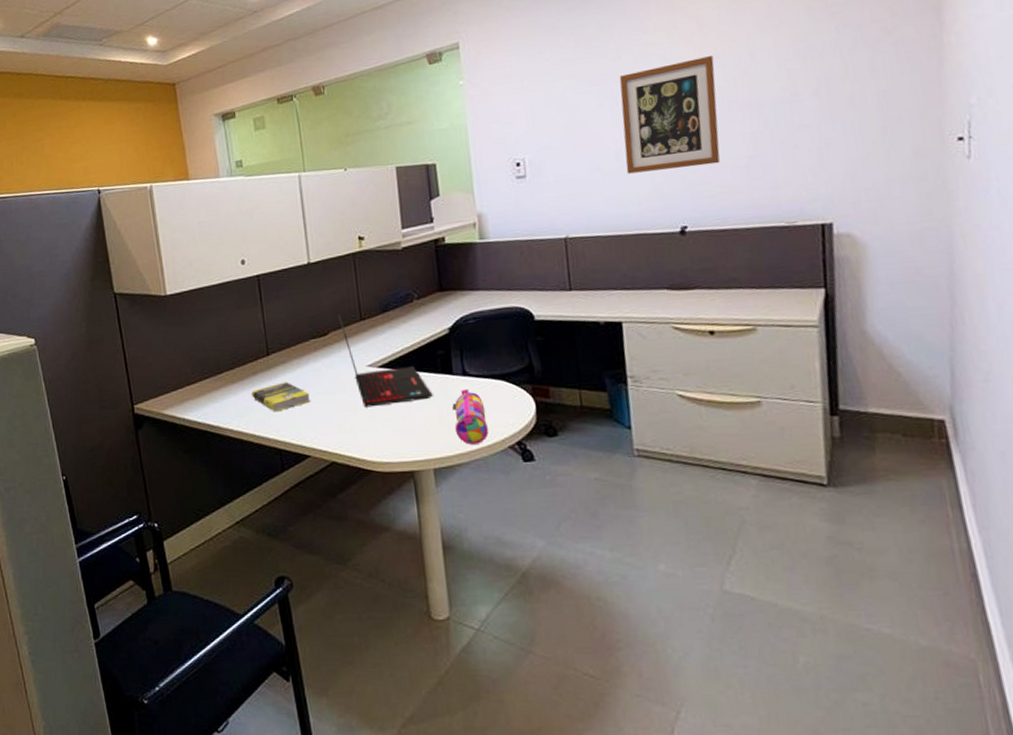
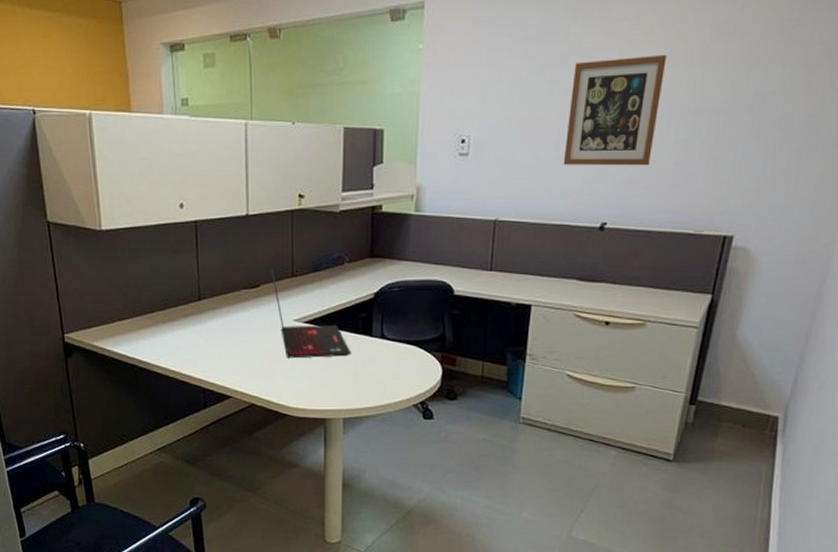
book: present [251,382,311,412] -> none [181,327,237,354]
pencil case: present [452,388,488,445] -> none [367,350,397,400]

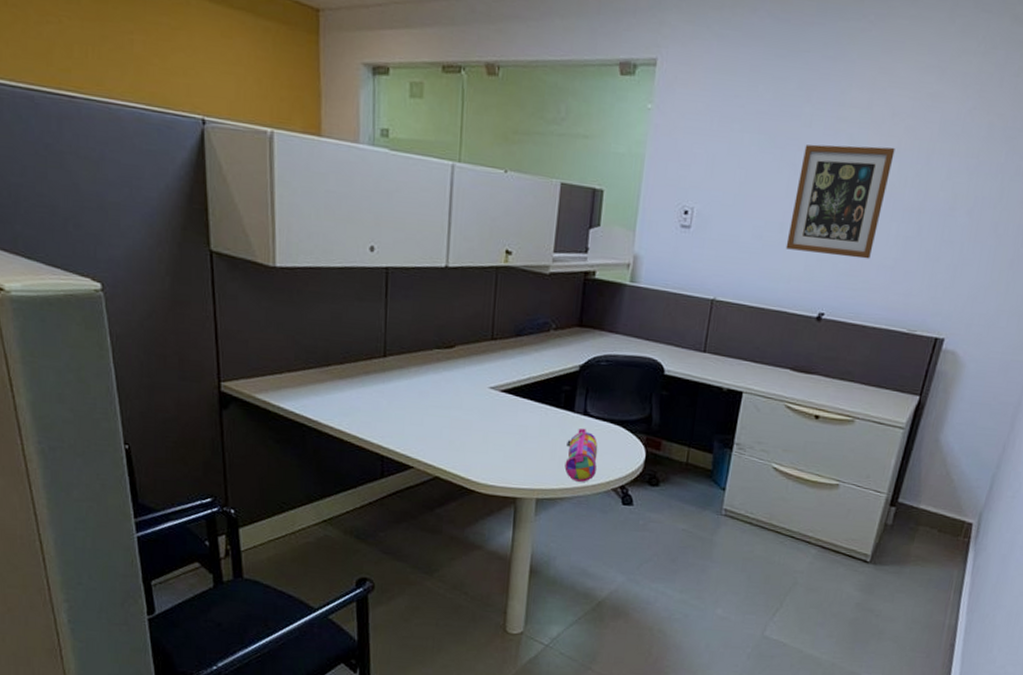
laptop: present [270,268,351,359] -> none [468,328,550,432]
pencil case: none [367,350,397,400] -> present [565,428,598,482]

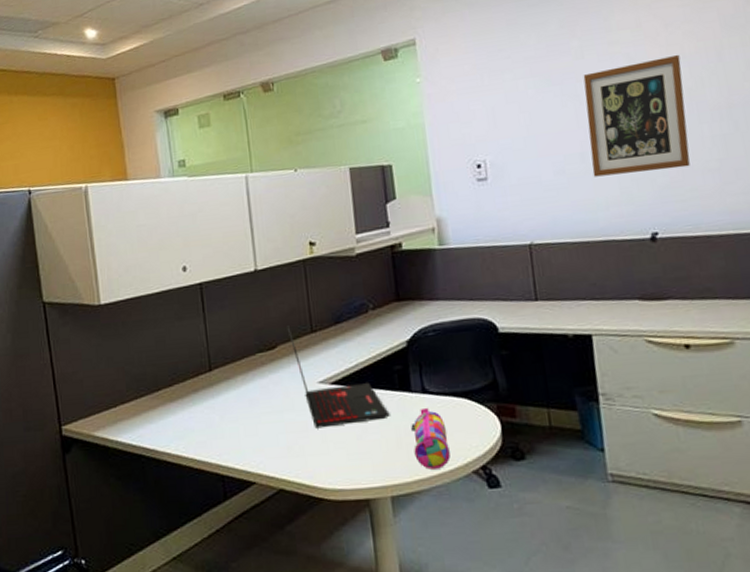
laptop: none [468,328,550,432] -> present [286,325,390,429]

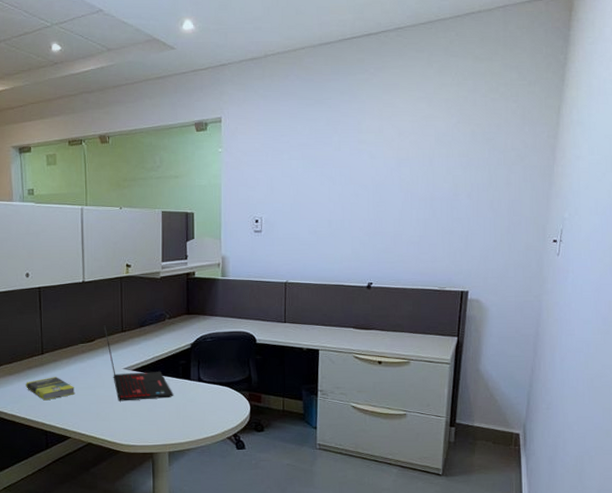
book: none [192,400,257,434] -> present [26,377,75,401]
pencil case: present [411,407,450,470] -> none [188,391,213,435]
wall art: present [583,54,690,177] -> none [335,156,405,239]

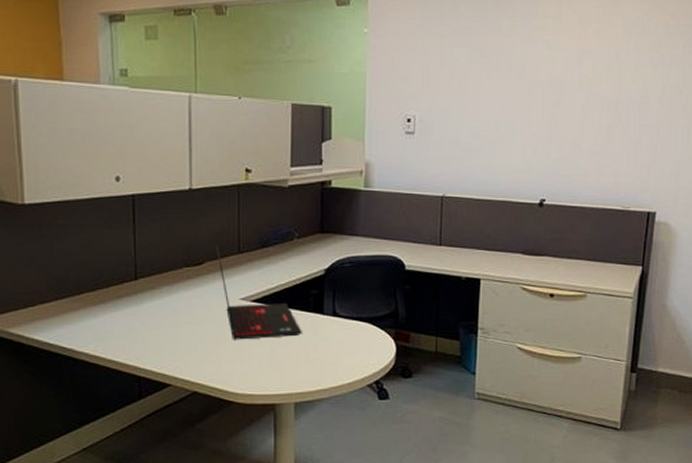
book: present [26,377,75,401] -> none [113,308,178,339]

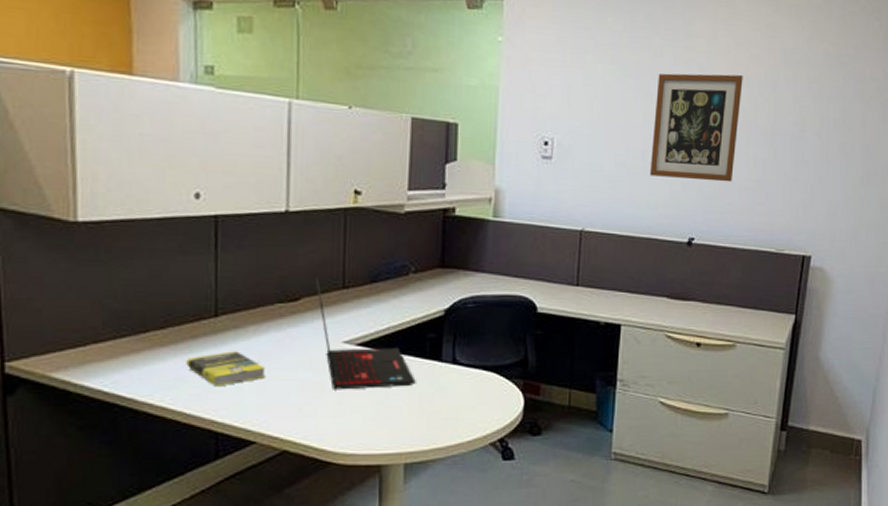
book: none [113,308,178,339] -> present [186,351,266,387]
wall art: none [502,48,587,147] -> present [649,73,743,182]

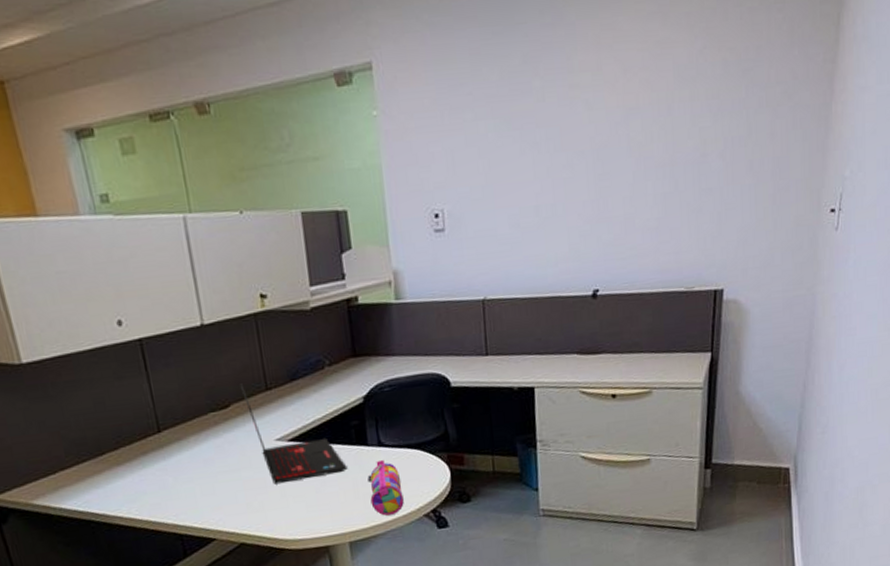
book: present [186,351,266,387] -> none [142,461,214,495]
pencil case: none [435,378,471,439] -> present [367,459,404,516]
wall art: present [649,73,743,182] -> none [542,104,635,232]

